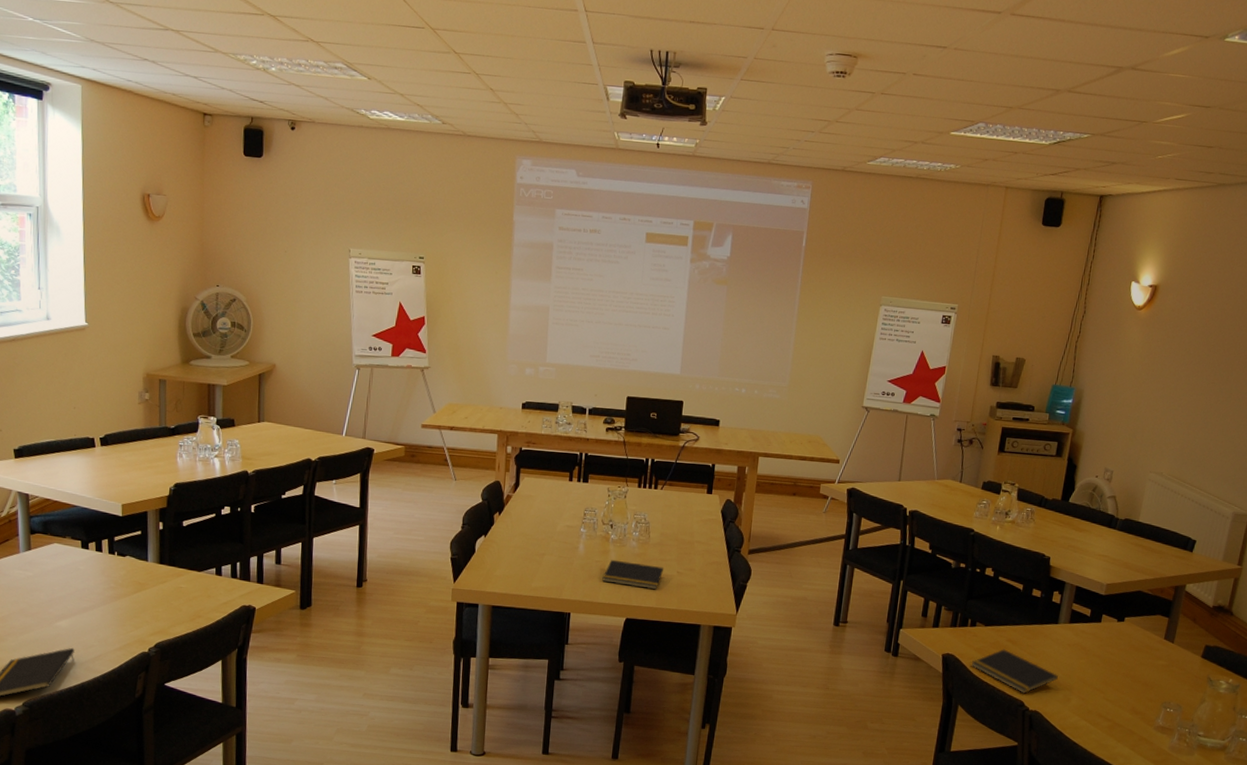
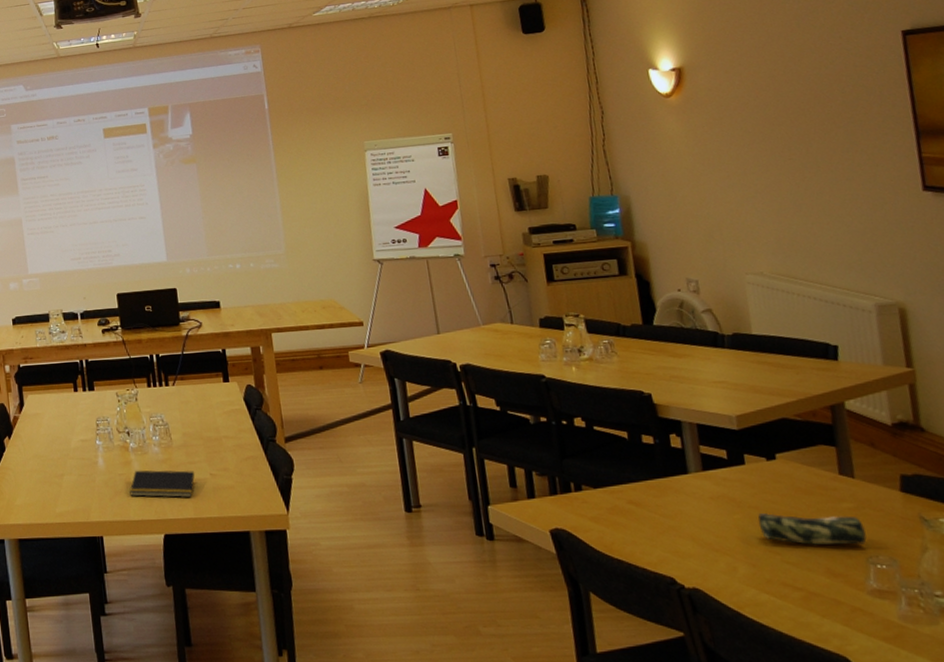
notepad: present [971,649,1058,694] -> none [589,514,711,568]
pencil case: none [1096,661,1168,693] -> present [757,513,867,545]

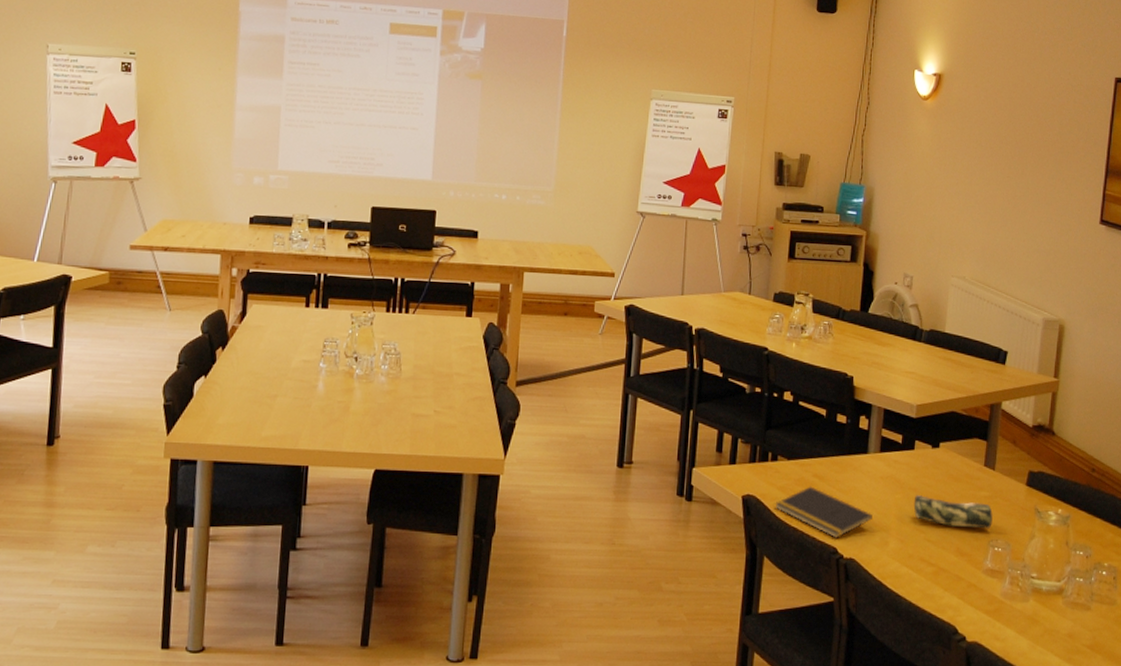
notepad: present [129,470,195,498] -> none [346,399,418,433]
notepad: none [589,514,711,568] -> present [775,486,872,538]

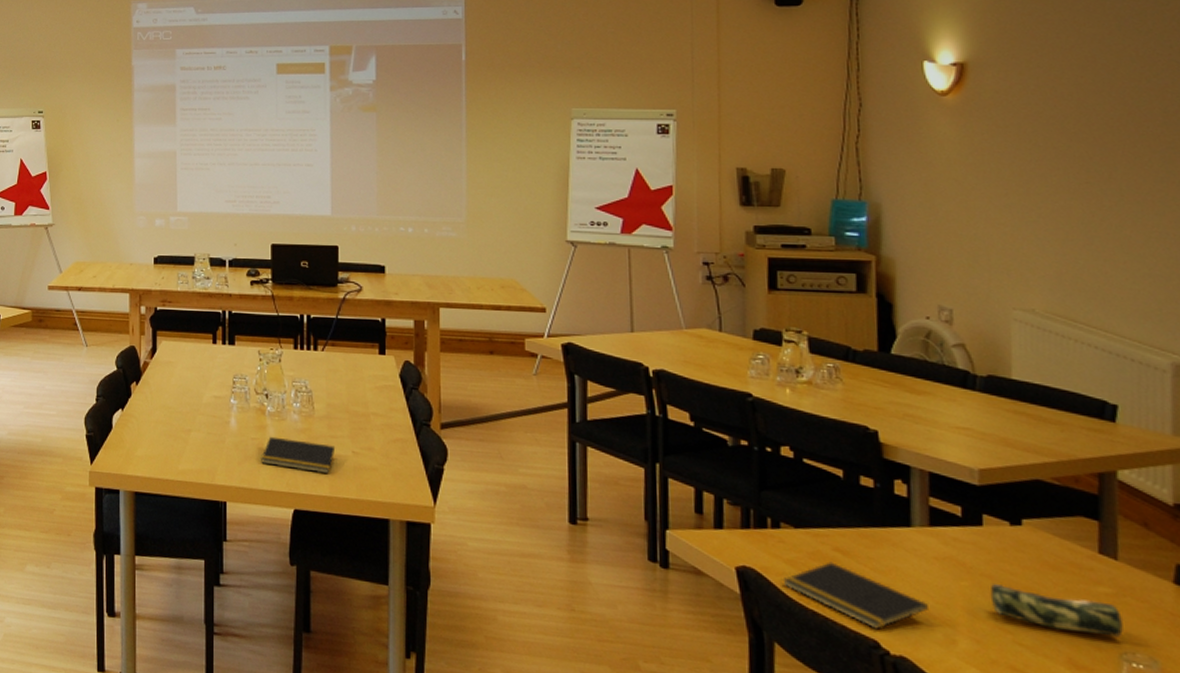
notepad: none [346,399,418,433] -> present [261,436,334,473]

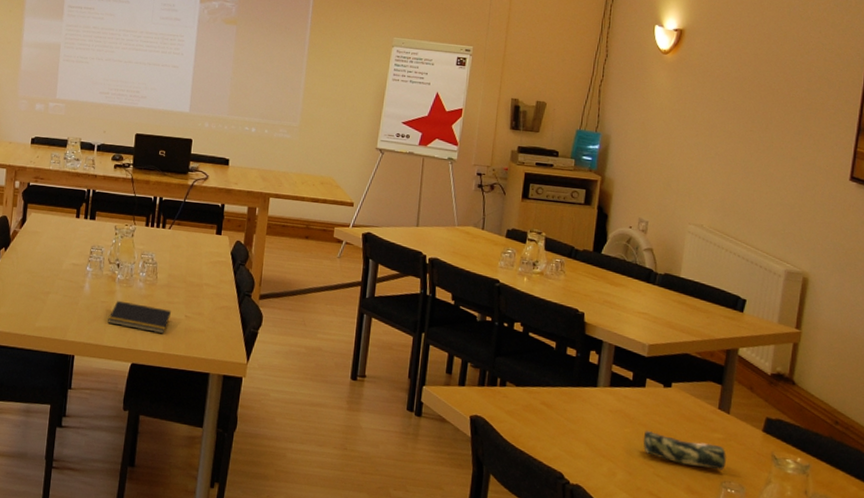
notepad: present [782,562,928,630] -> none [502,413,600,465]

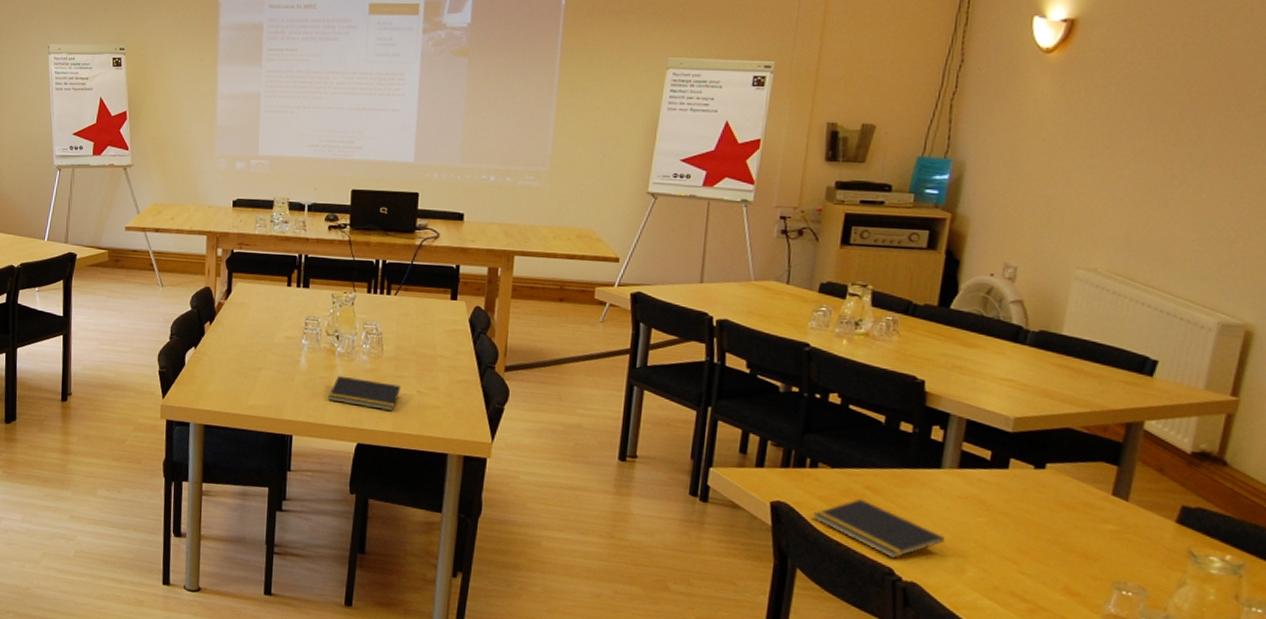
notepad: none [502,413,600,465] -> present [812,498,944,559]
pencil case: present [643,431,726,470] -> none [1003,520,1122,569]

